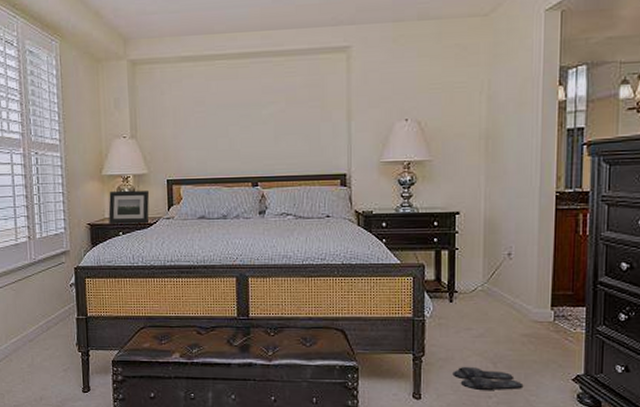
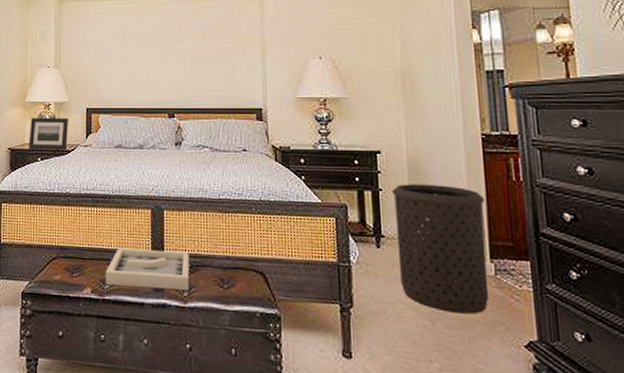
decorative tray: none [193,314,274,351] -> present [105,247,190,292]
slippers: present [452,366,524,390] -> none [385,322,469,354]
laundry basket: none [468,242,552,356] -> present [392,184,490,314]

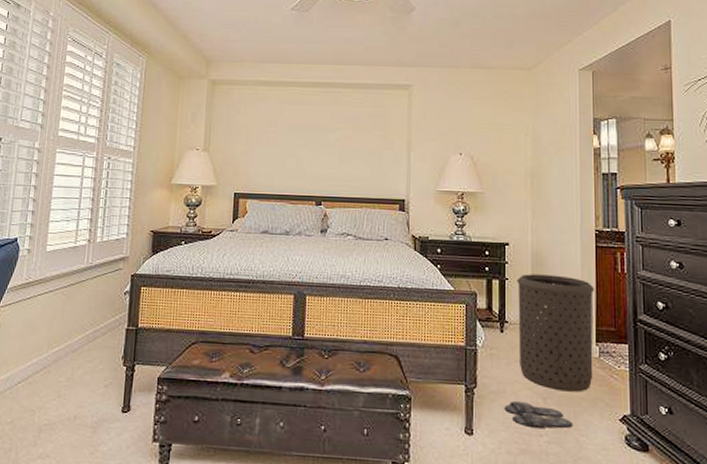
picture frame: present [28,117,69,151] -> none [172,199,216,235]
decorative tray: present [105,247,190,292] -> none [244,332,329,375]
slippers: none [385,322,469,354] -> present [504,400,573,429]

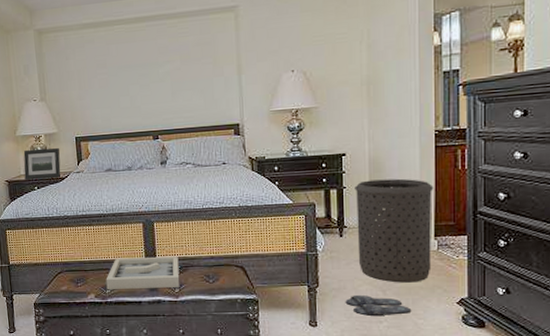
picture frame: none [172,199,216,235] -> present [23,147,61,180]
decorative tray: none [244,332,329,375] -> present [106,256,180,290]

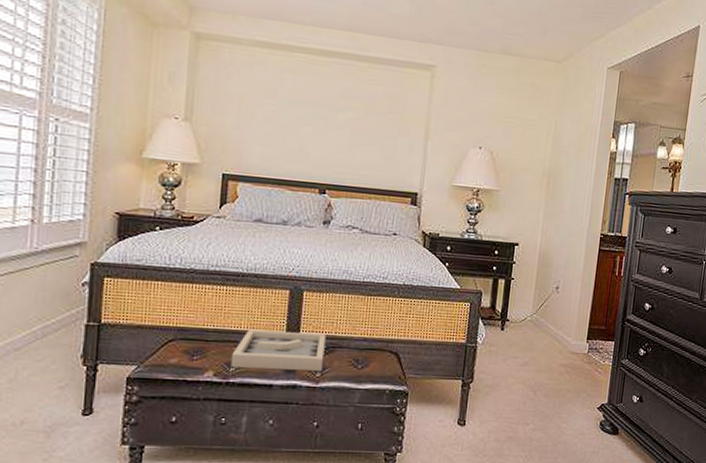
picture frame: present [23,147,61,180] -> none [144,177,200,221]
slippers: present [345,294,412,316] -> none [496,393,557,417]
laundry basket: present [355,178,434,283] -> none [515,274,593,385]

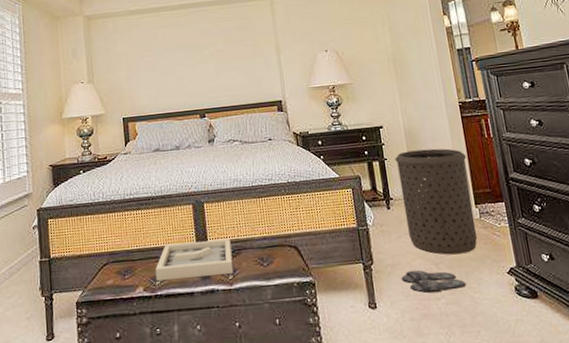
slippers: none [496,393,557,417] -> present [401,269,466,293]
laundry basket: none [515,274,593,385] -> present [395,148,478,255]

